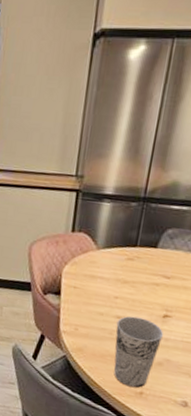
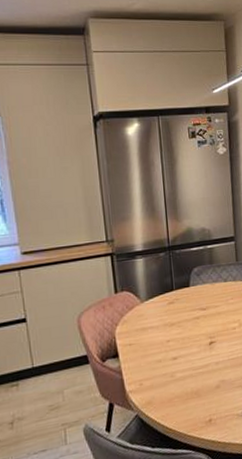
cup: present [114,316,163,388] -> none [174,351,214,420]

